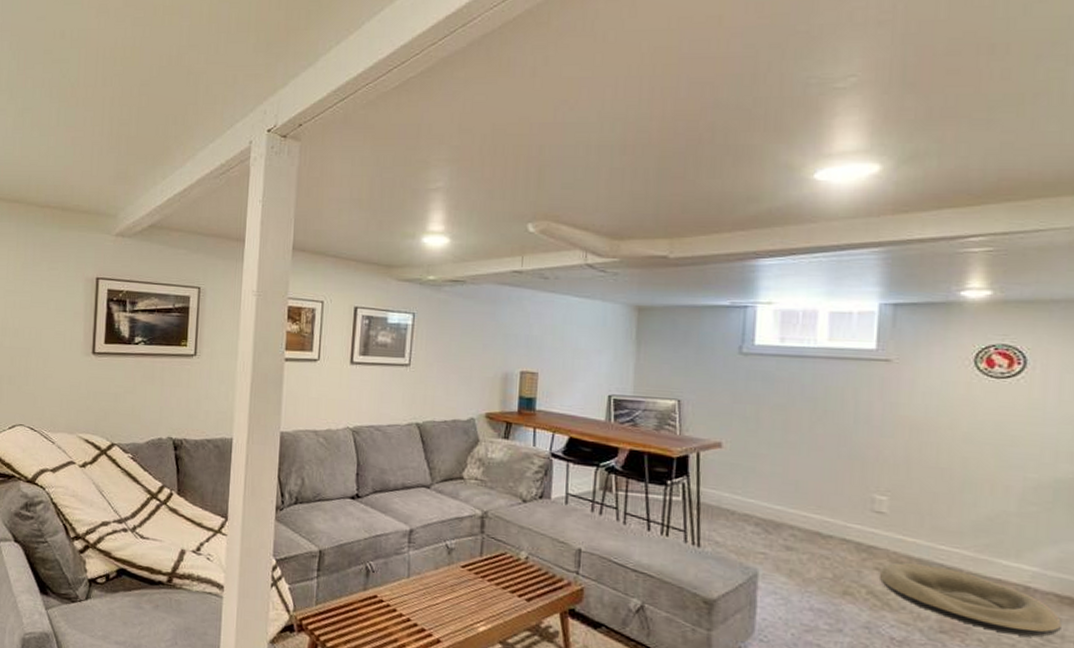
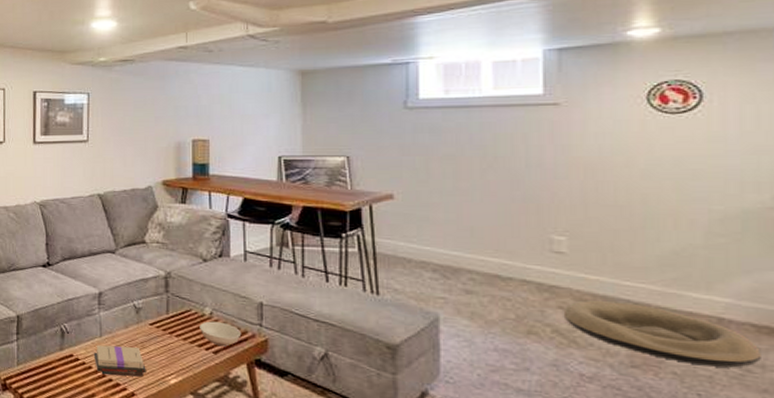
books: none [399,586,454,623] -> present [93,345,146,377]
bowl: none [514,566,557,594] -> present [199,321,242,347]

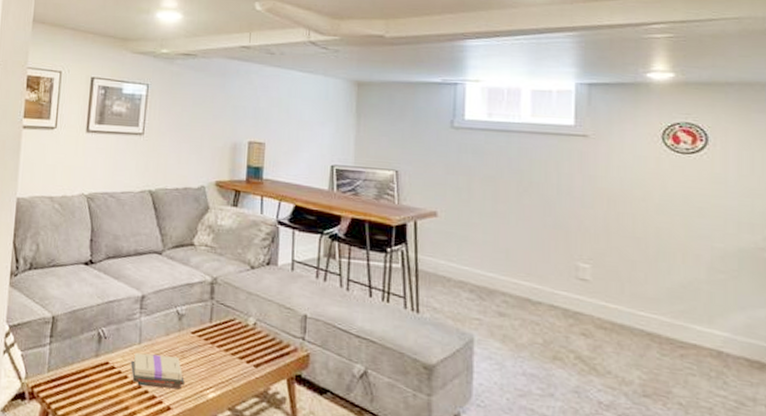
bowl: present [199,321,242,347] -> none [242,332,284,360]
dog bed: present [565,300,761,368] -> none [587,328,753,401]

